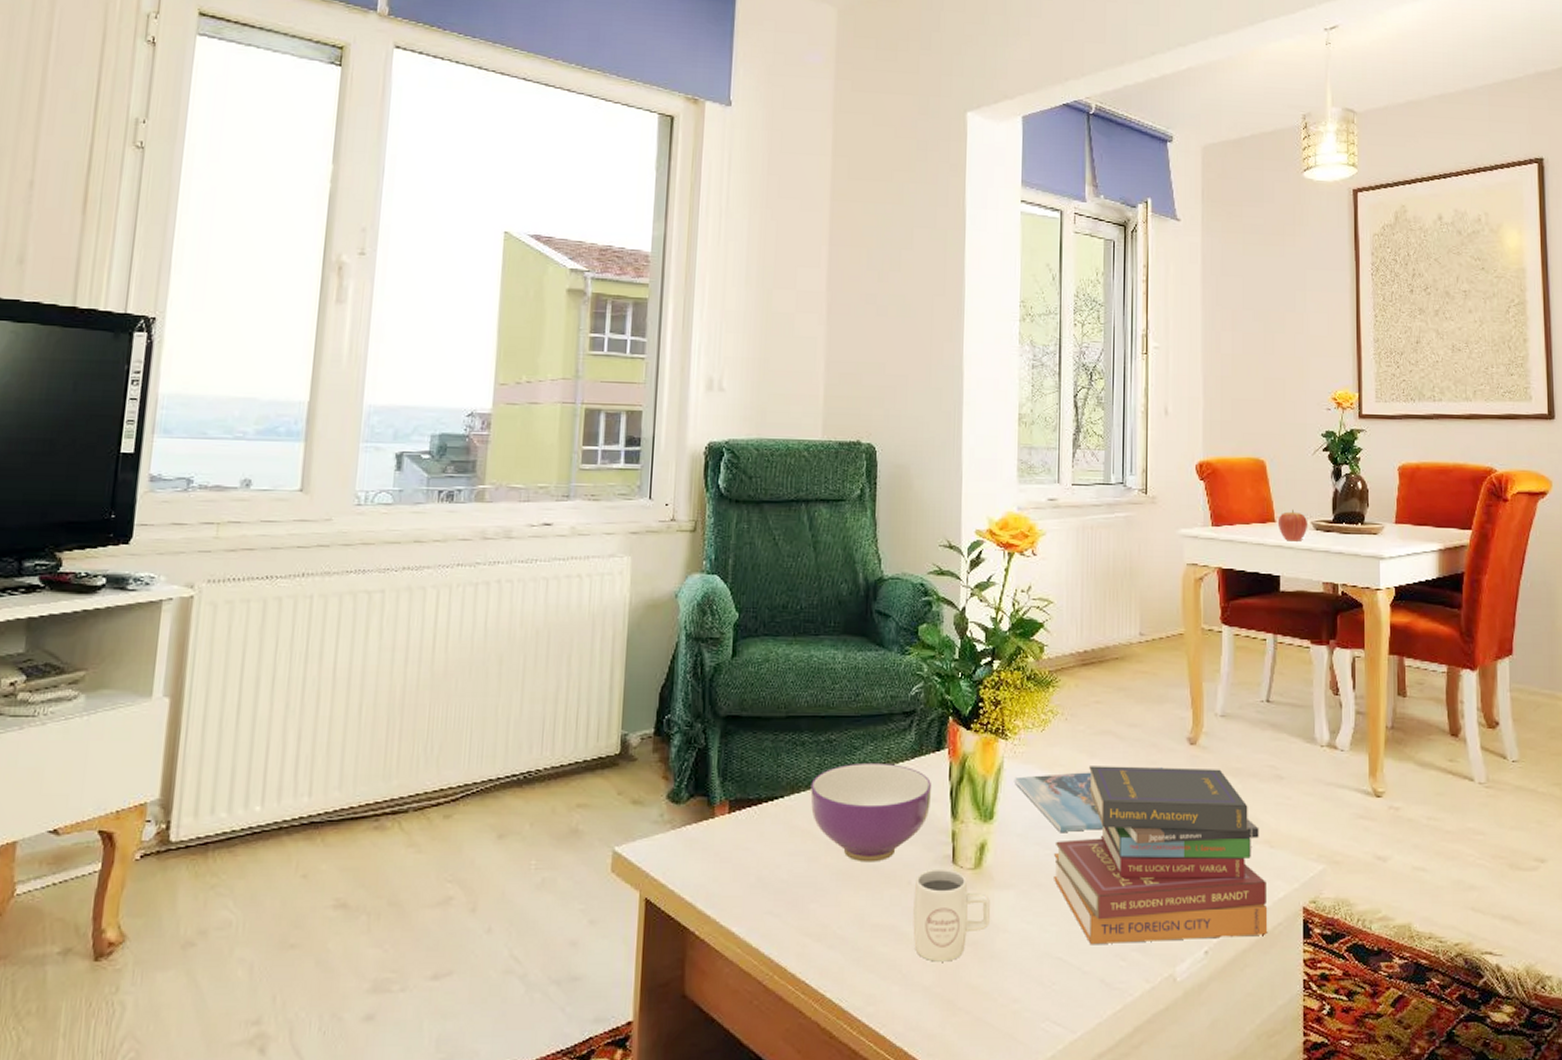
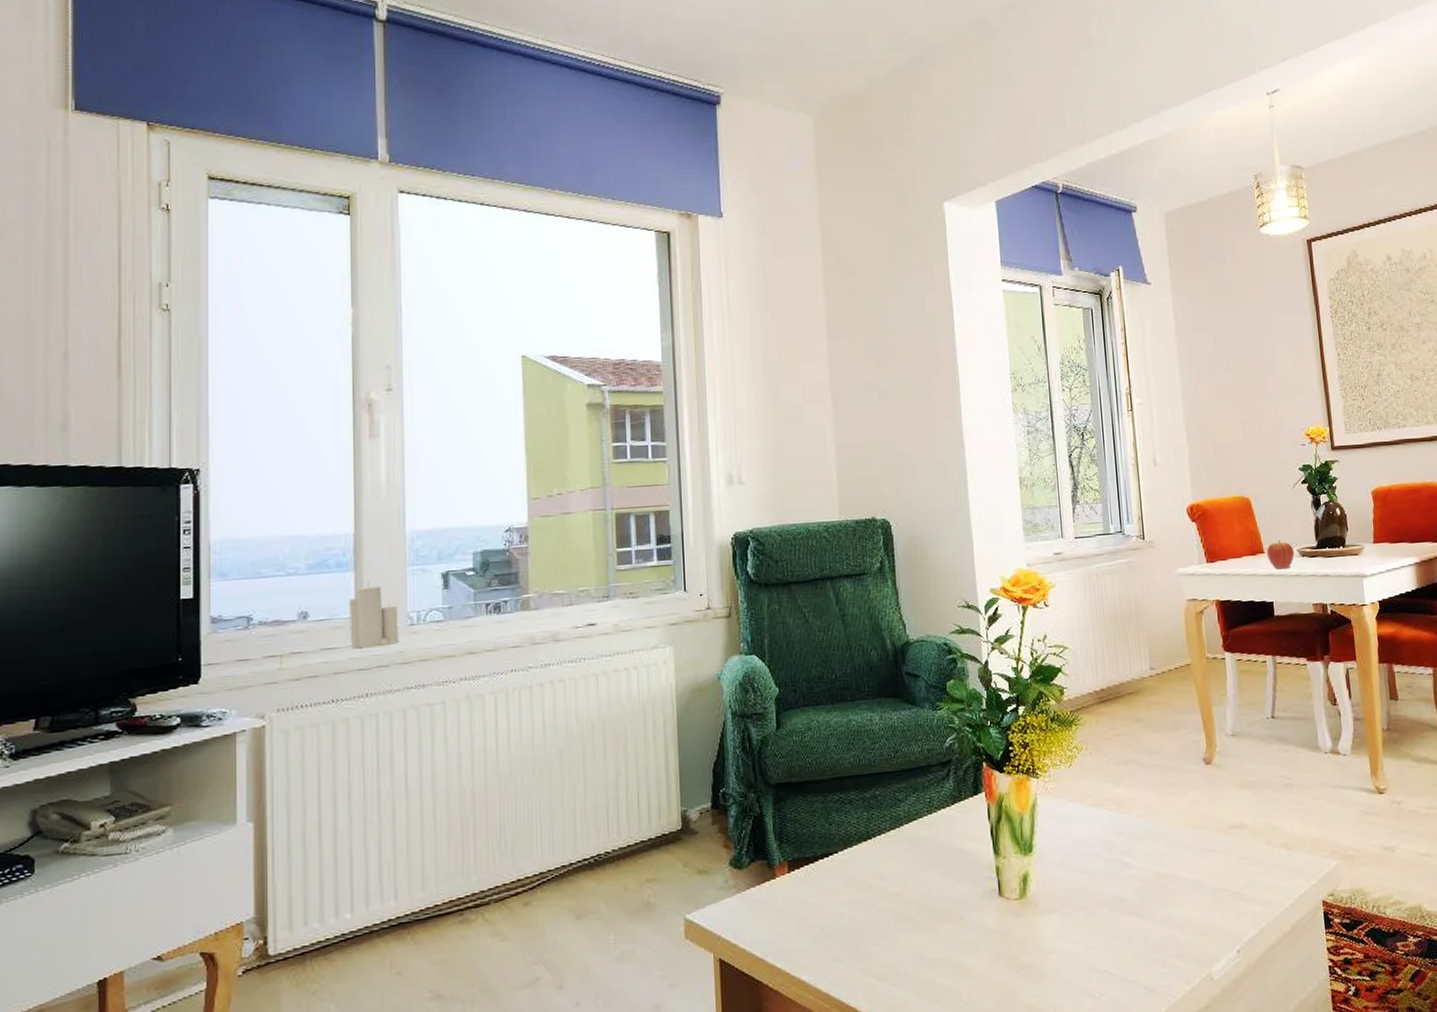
candle: none [292,453,345,525] -> present [349,581,399,649]
bowl: present [810,762,932,862] -> none [861,811,974,904]
mug: present [913,868,991,962] -> none [966,901,1040,987]
magazine: present [1015,767,1164,832] -> none [1049,788,1184,857]
books: present [1054,766,1268,944] -> none [1091,784,1293,955]

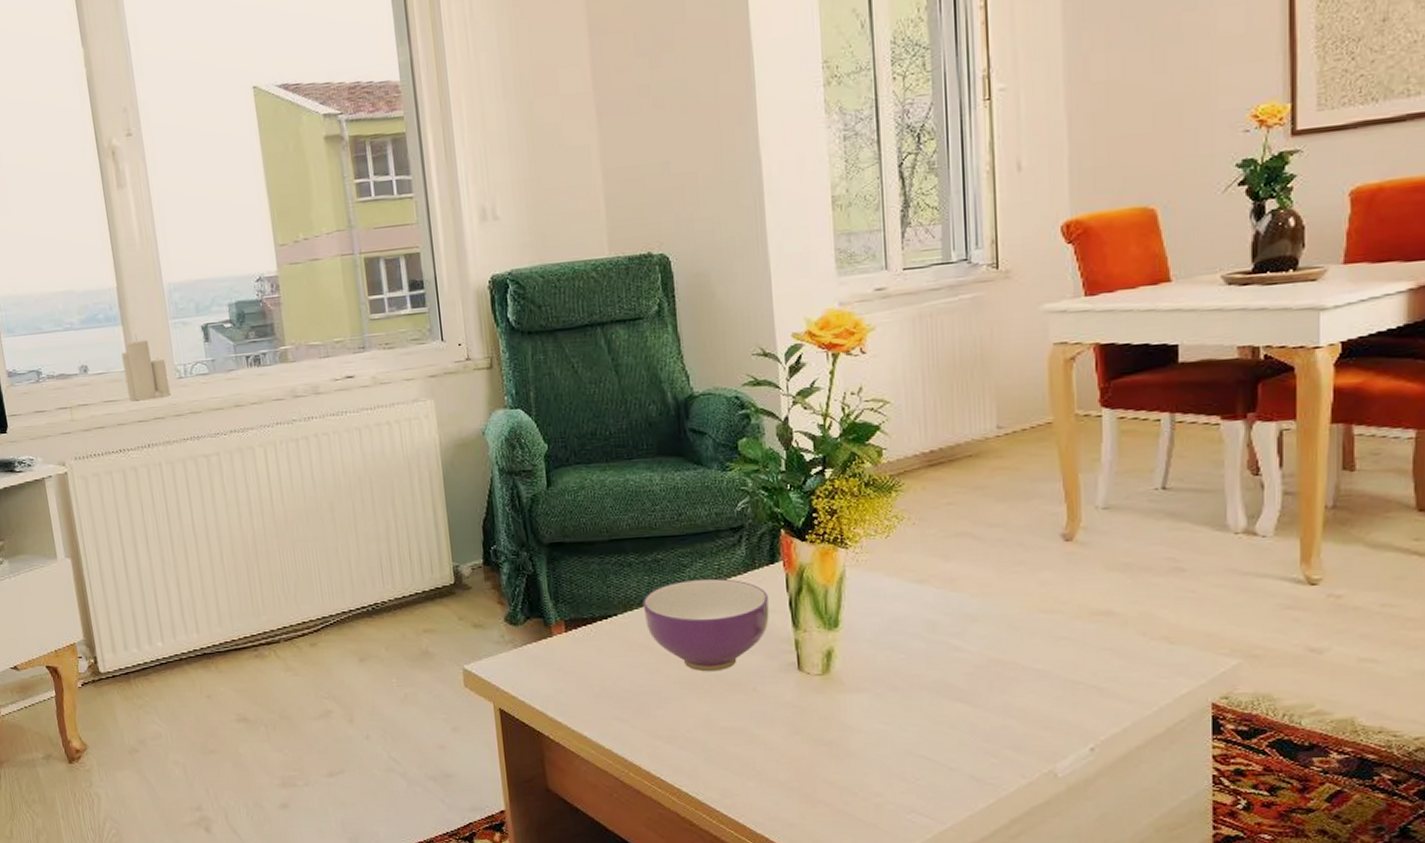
bowl: none [861,811,974,904] -> present [643,578,769,672]
fruit: present [1266,539,1295,570] -> none [1174,262,1217,303]

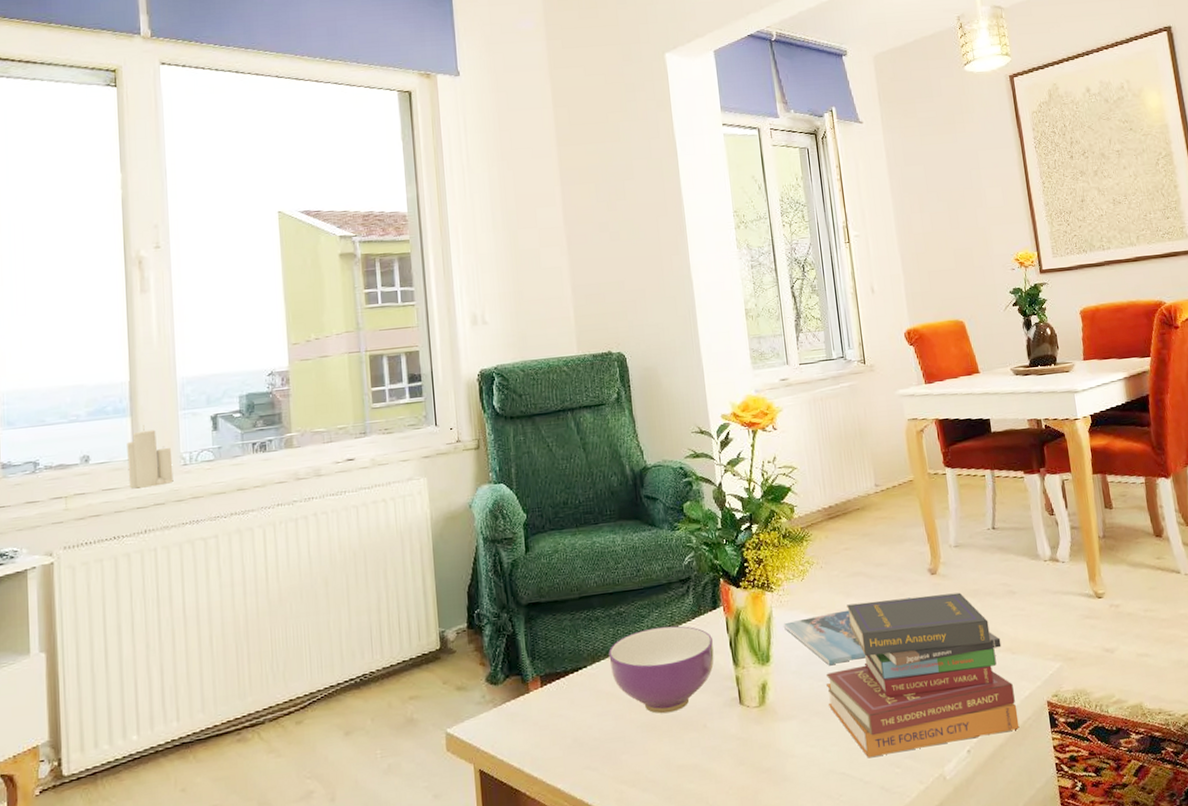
magazine: none [860,567,1033,636] -> present [784,597,911,665]
books: none [909,565,1167,742] -> present [825,592,1020,757]

